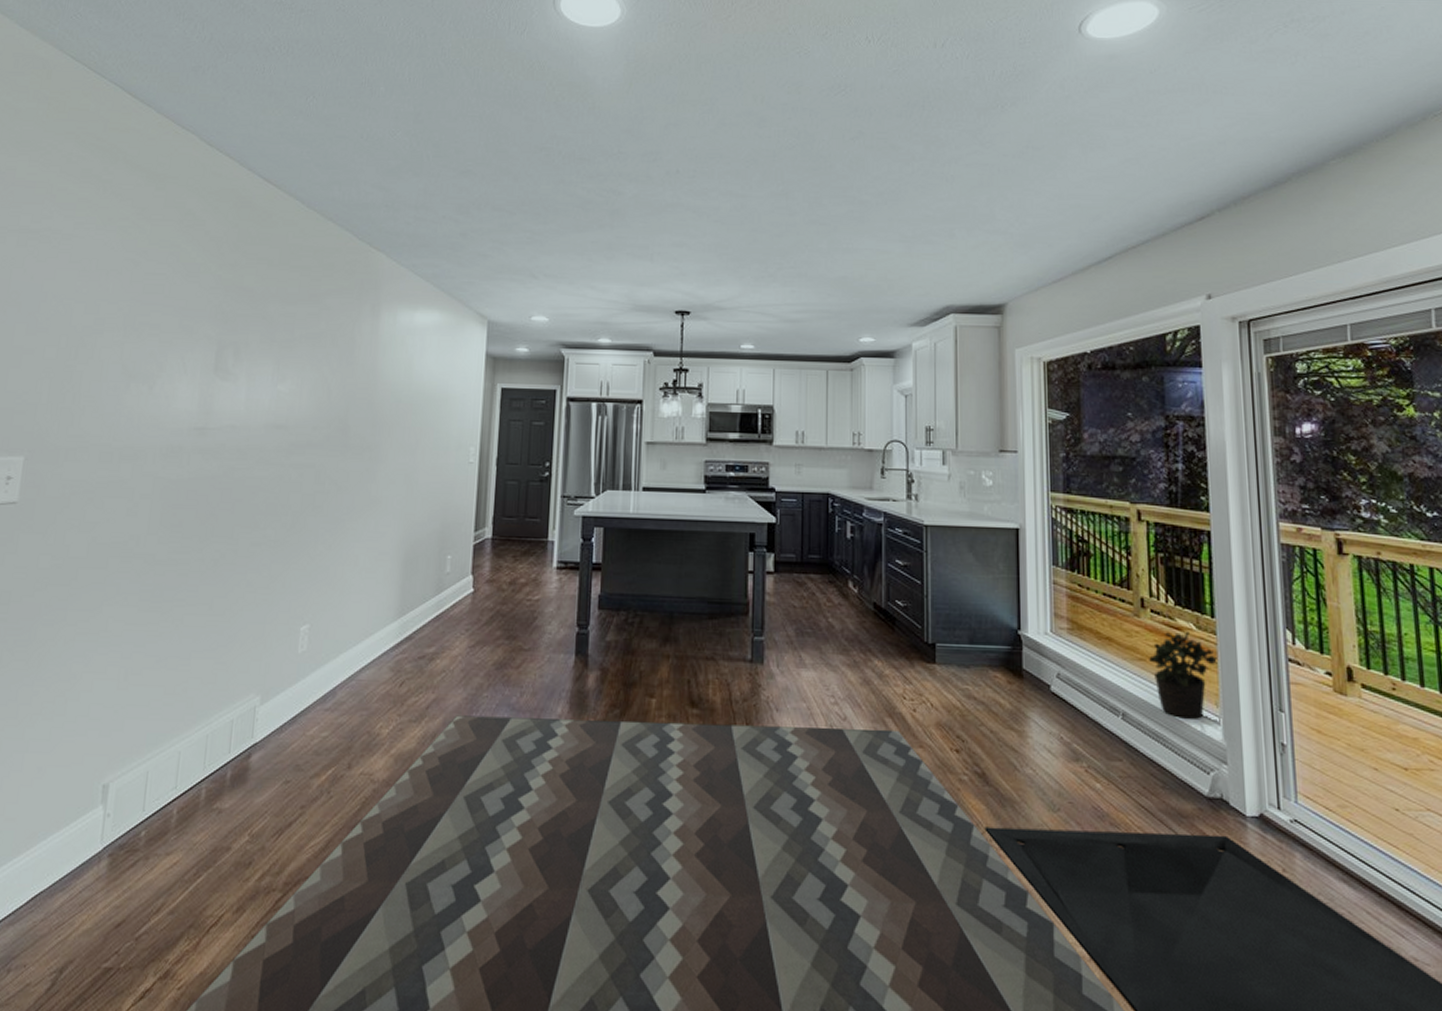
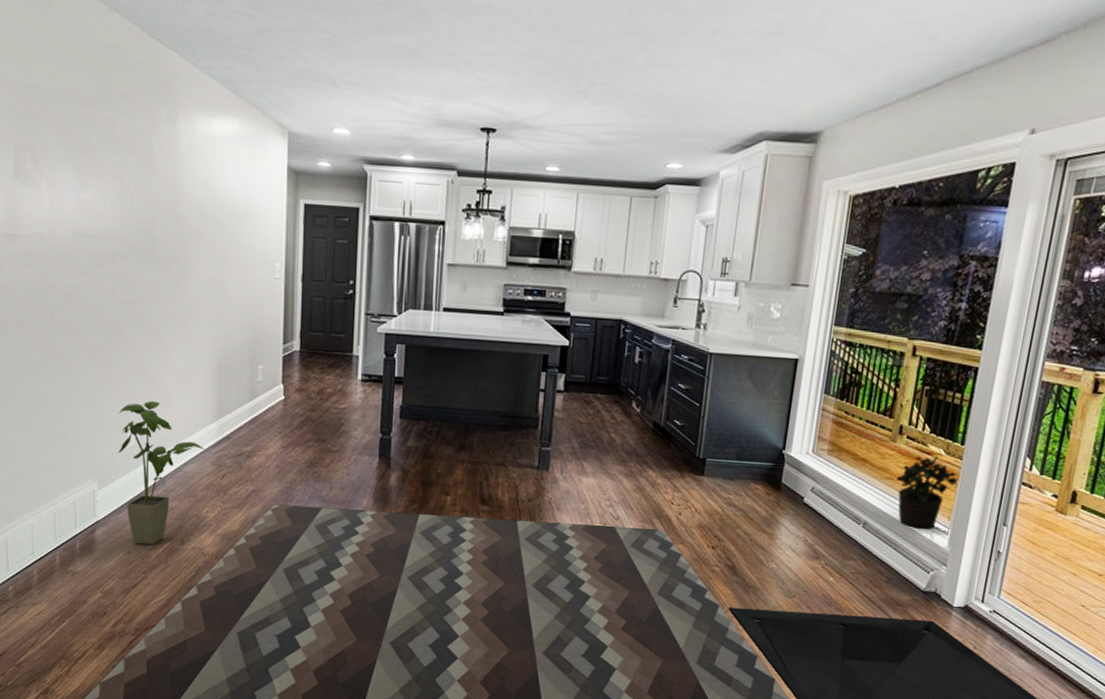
house plant: none [287,599,383,772] -> present [118,401,205,545]

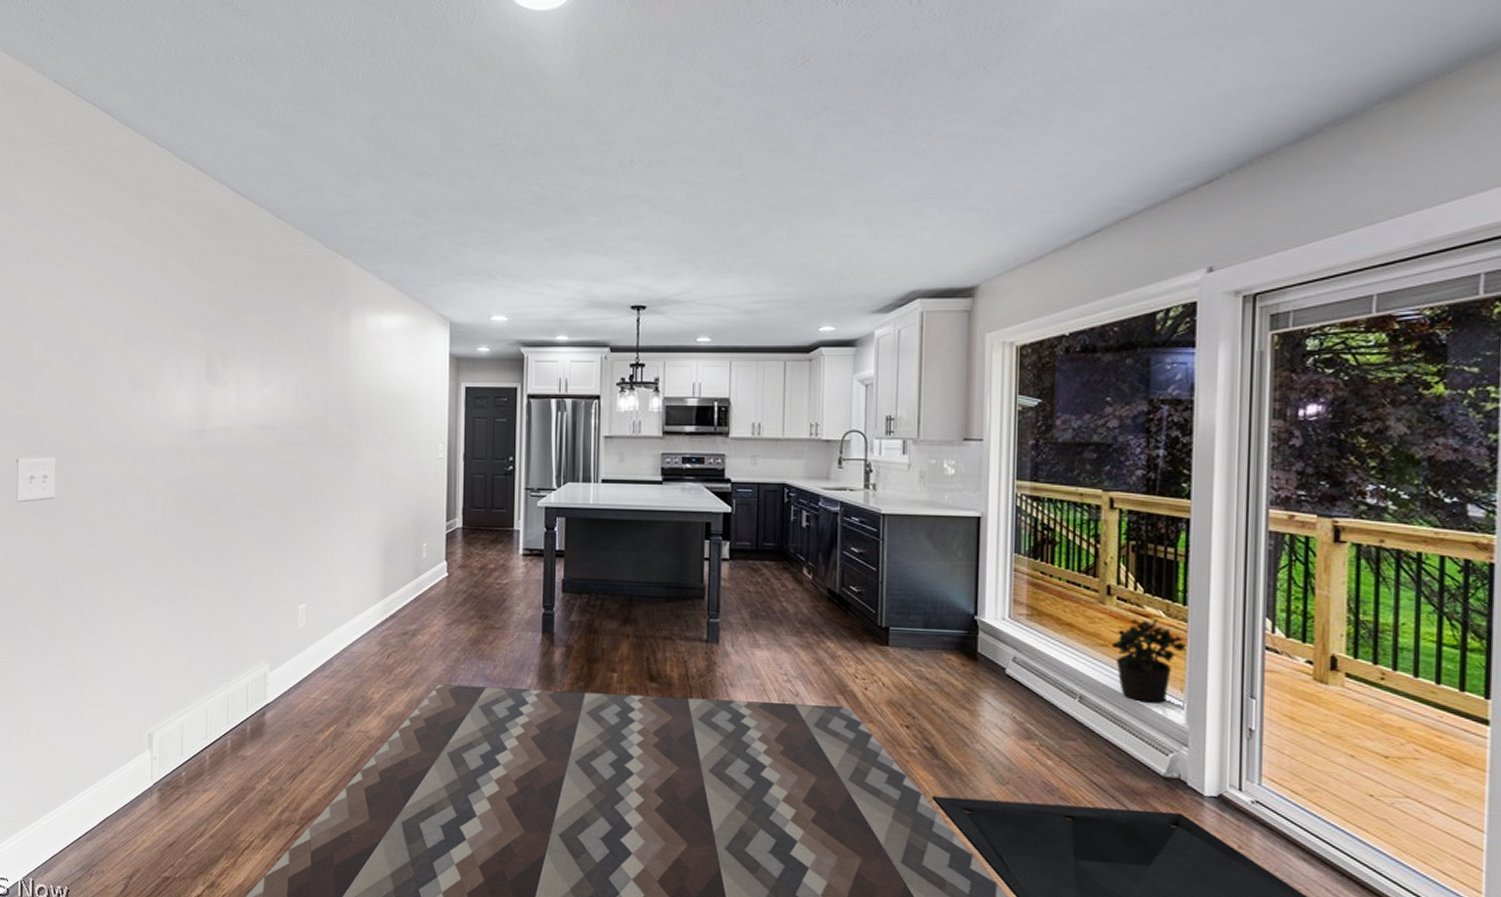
house plant: present [118,401,205,545] -> none [289,582,371,729]

